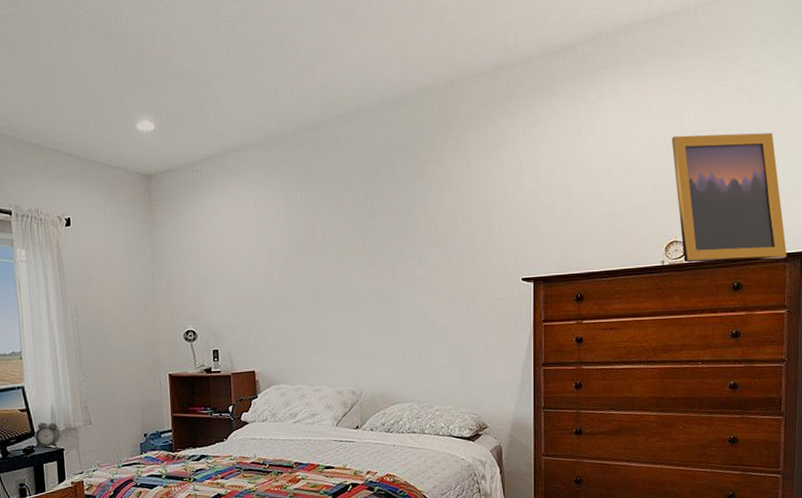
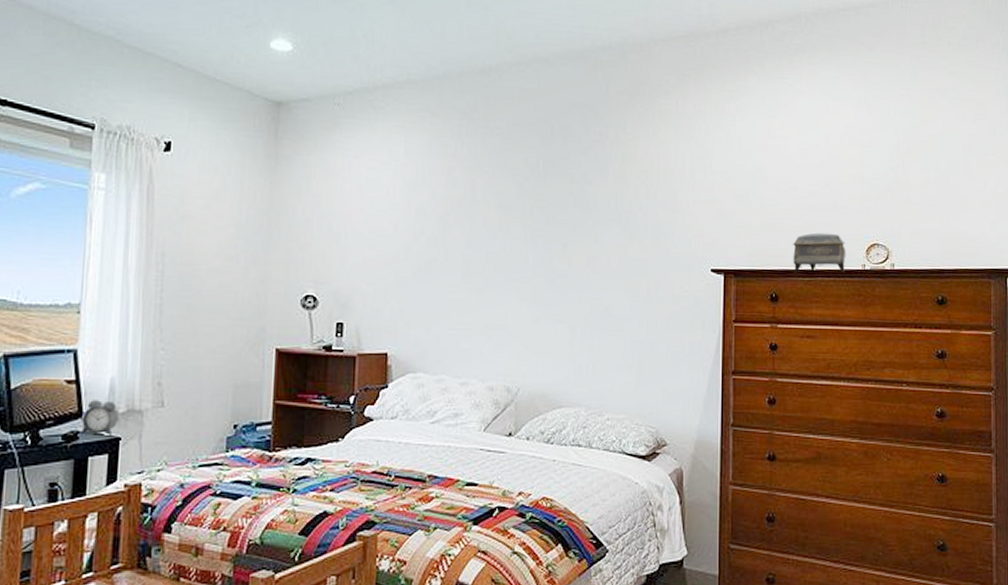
jewelry box: none [595,235,646,275] -> present [792,232,846,274]
picture frame: present [671,132,787,263] -> none [871,130,991,274]

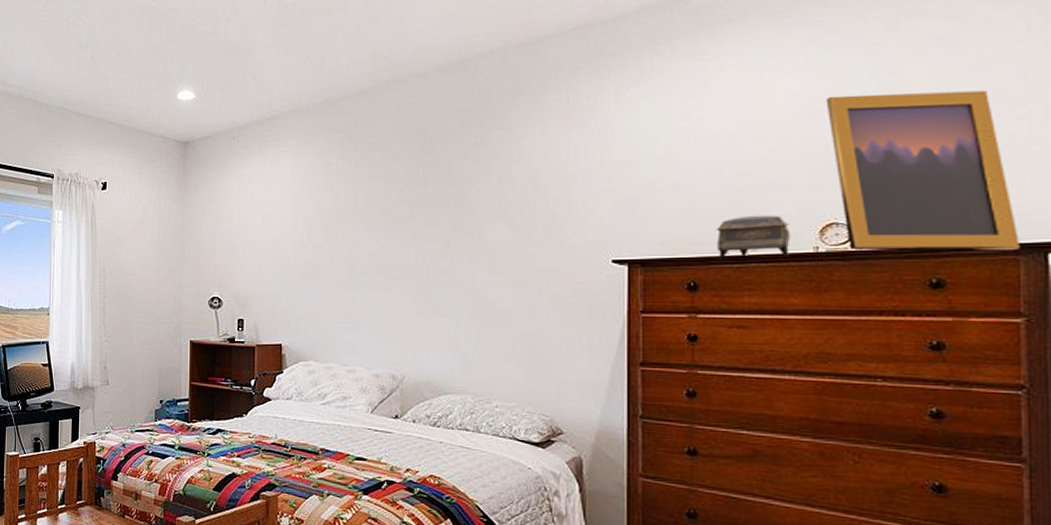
alarm clock: present [81,400,119,435] -> none [53,379,78,405]
picture frame: none [871,130,991,274] -> present [825,90,1020,251]

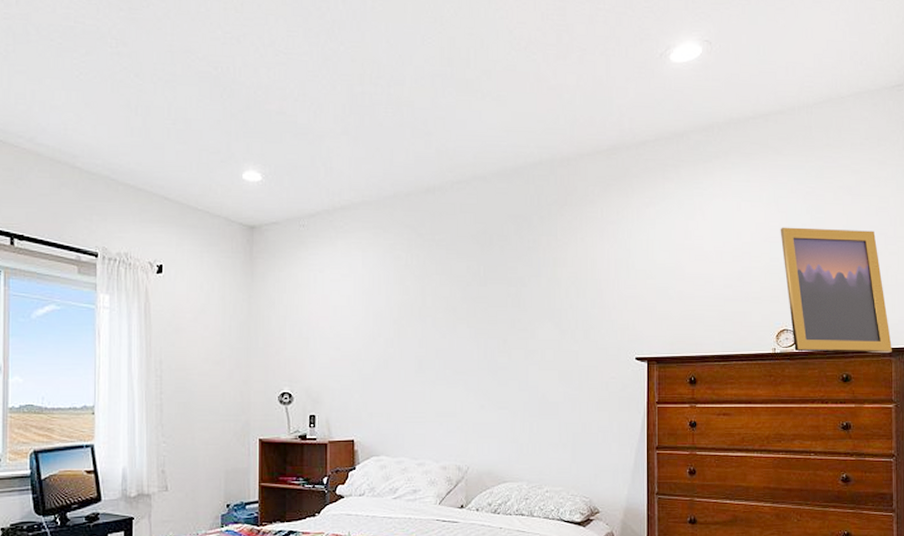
jewelry box: present [715,215,791,260] -> none [708,321,758,359]

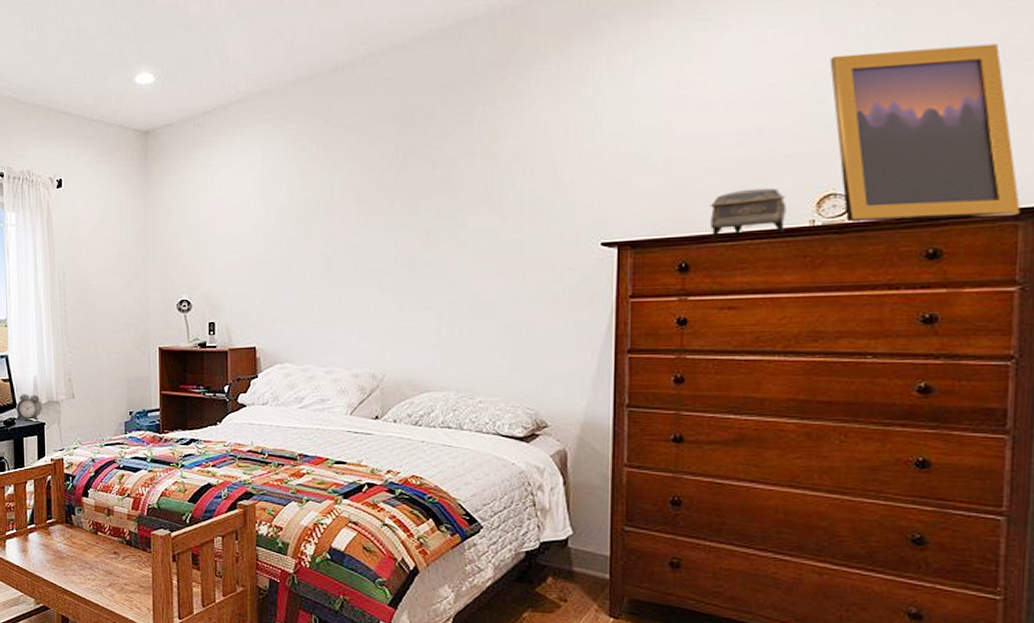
alarm clock: none [101,486,131,516] -> present [16,394,43,421]
jewelry box: none [708,321,758,359] -> present [709,187,787,239]

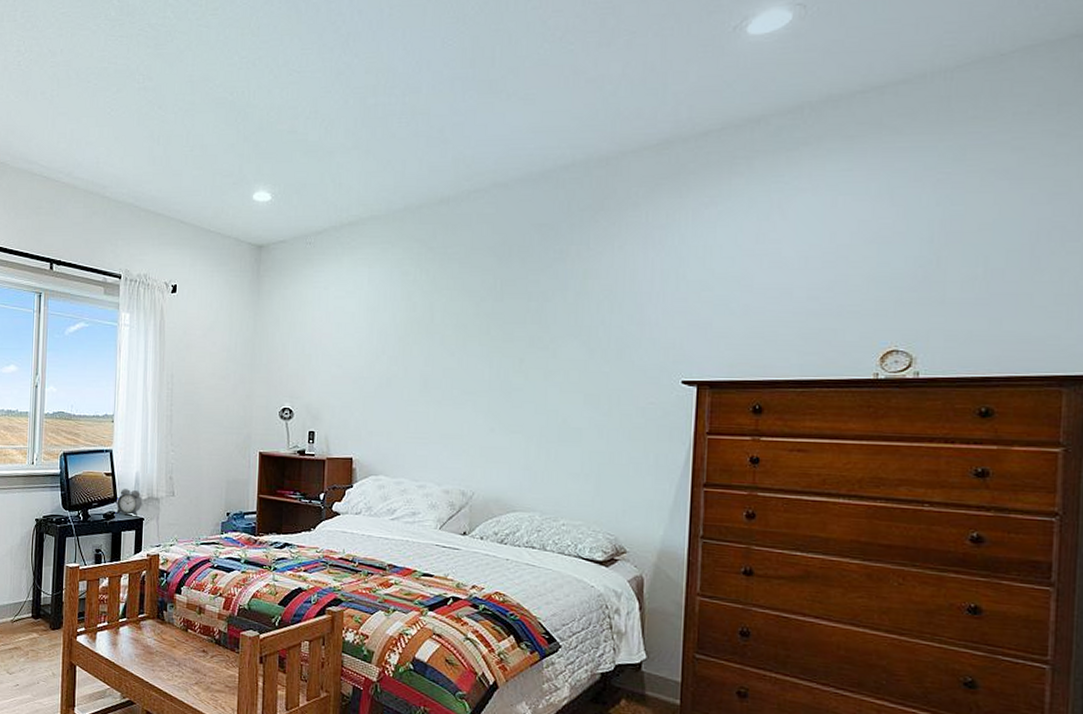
jewelry box: present [709,187,787,239] -> none [782,340,853,384]
picture frame: present [829,43,1020,222] -> none [894,223,1064,382]

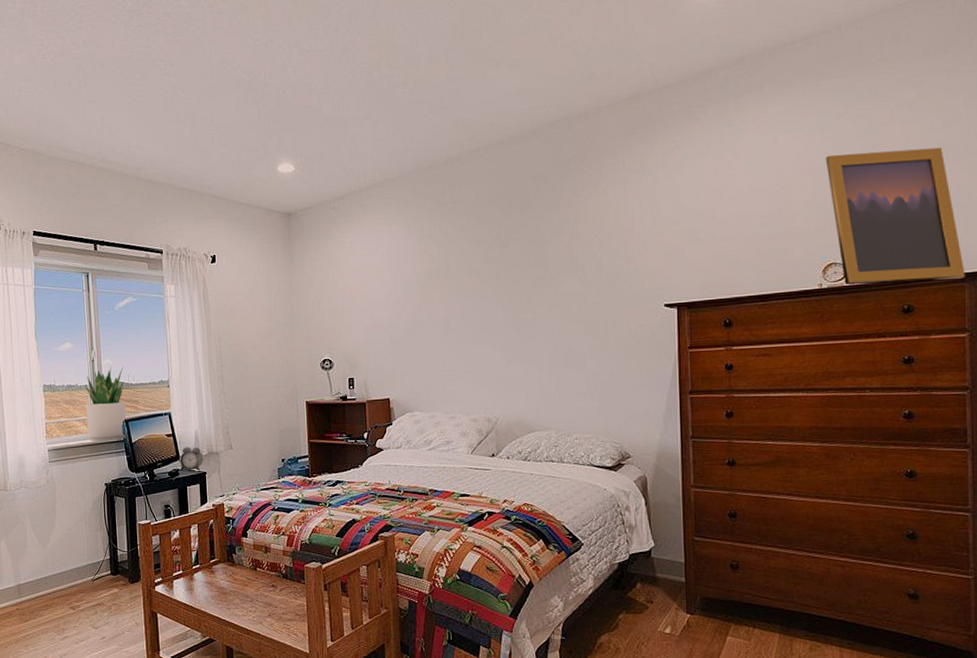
planter: none [23,394,68,474] -> present [84,366,127,442]
picture frame: none [894,223,1064,382] -> present [825,147,965,285]

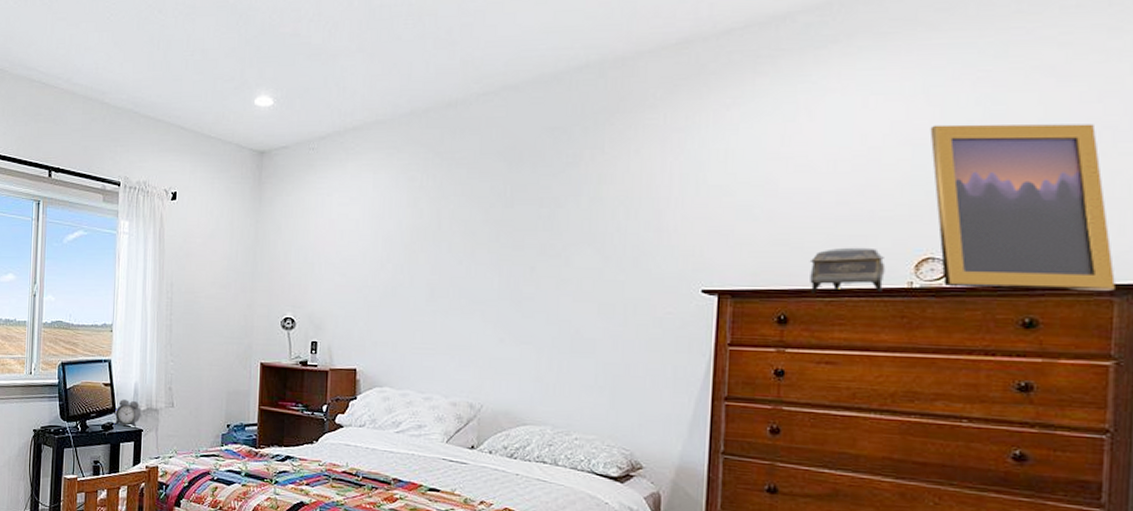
planter: present [84,366,127,442] -> none [21,303,66,384]
jewelry box: none [744,258,801,300] -> present [809,247,886,293]

